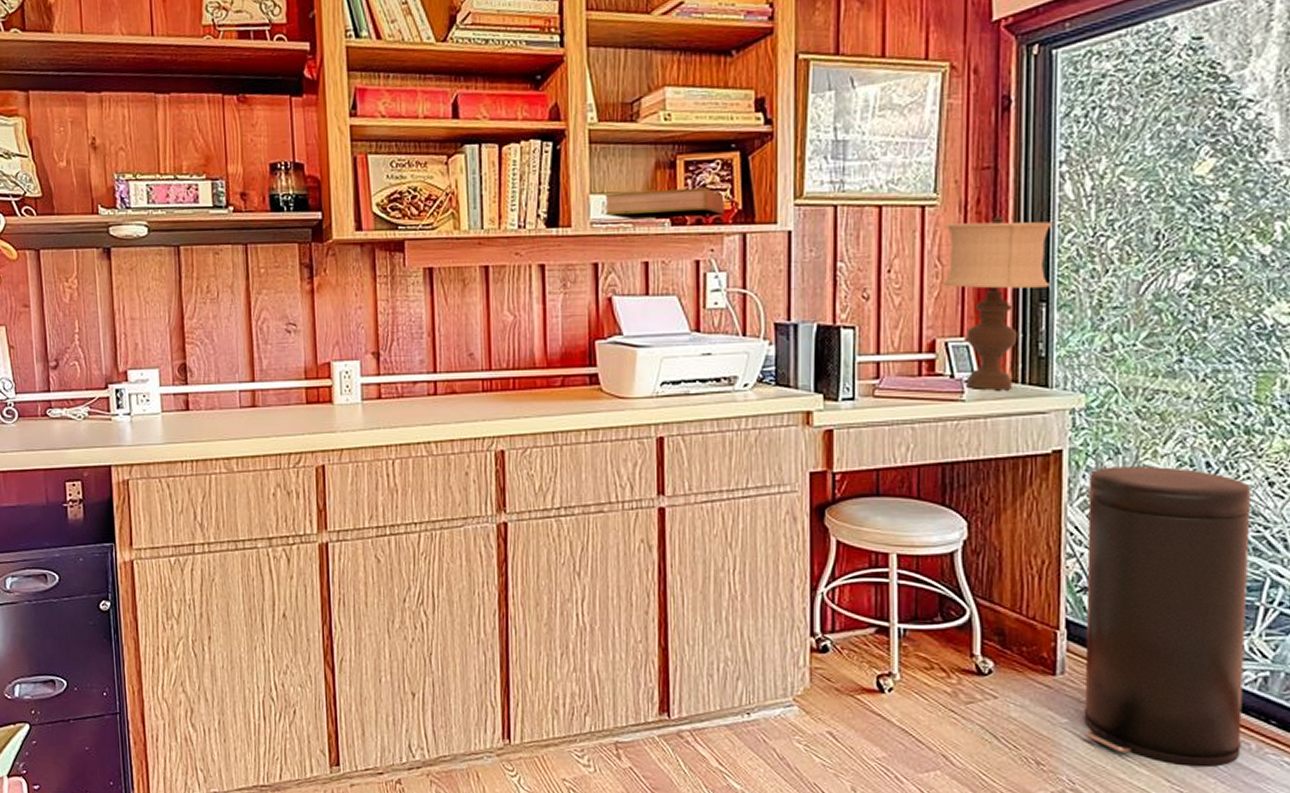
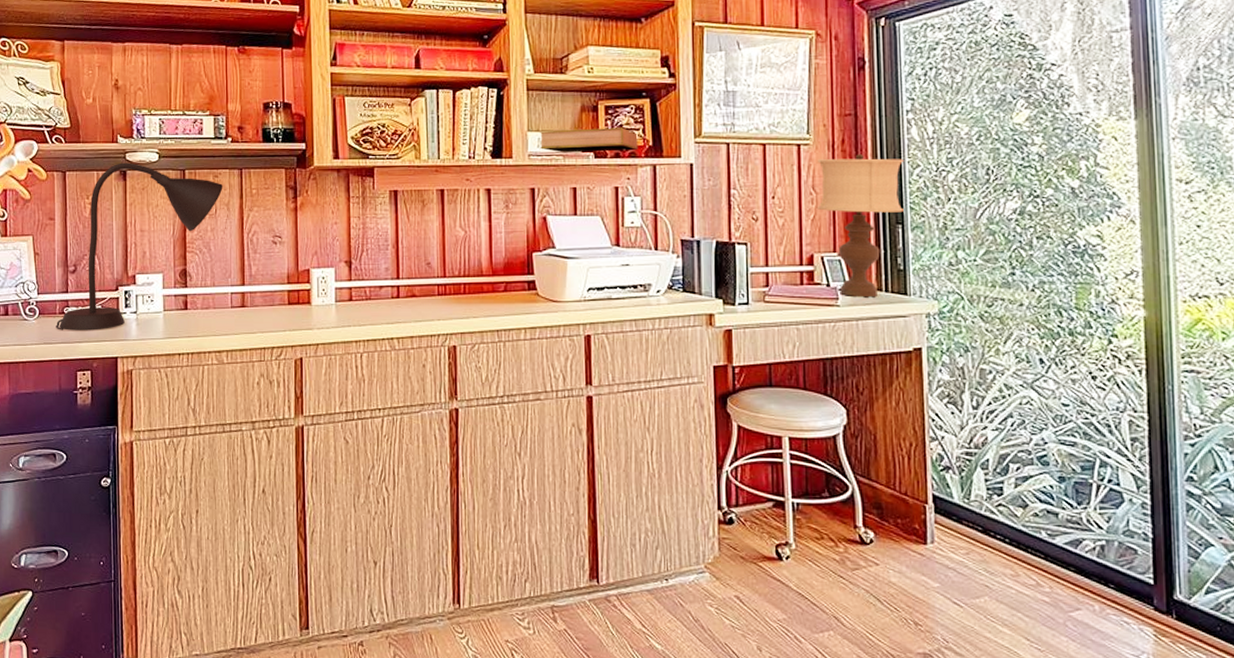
desk lamp: none [38,237,225,435] -> present [55,162,223,331]
pedal bin: present [1084,466,1252,767] -> none [945,362,1087,627]

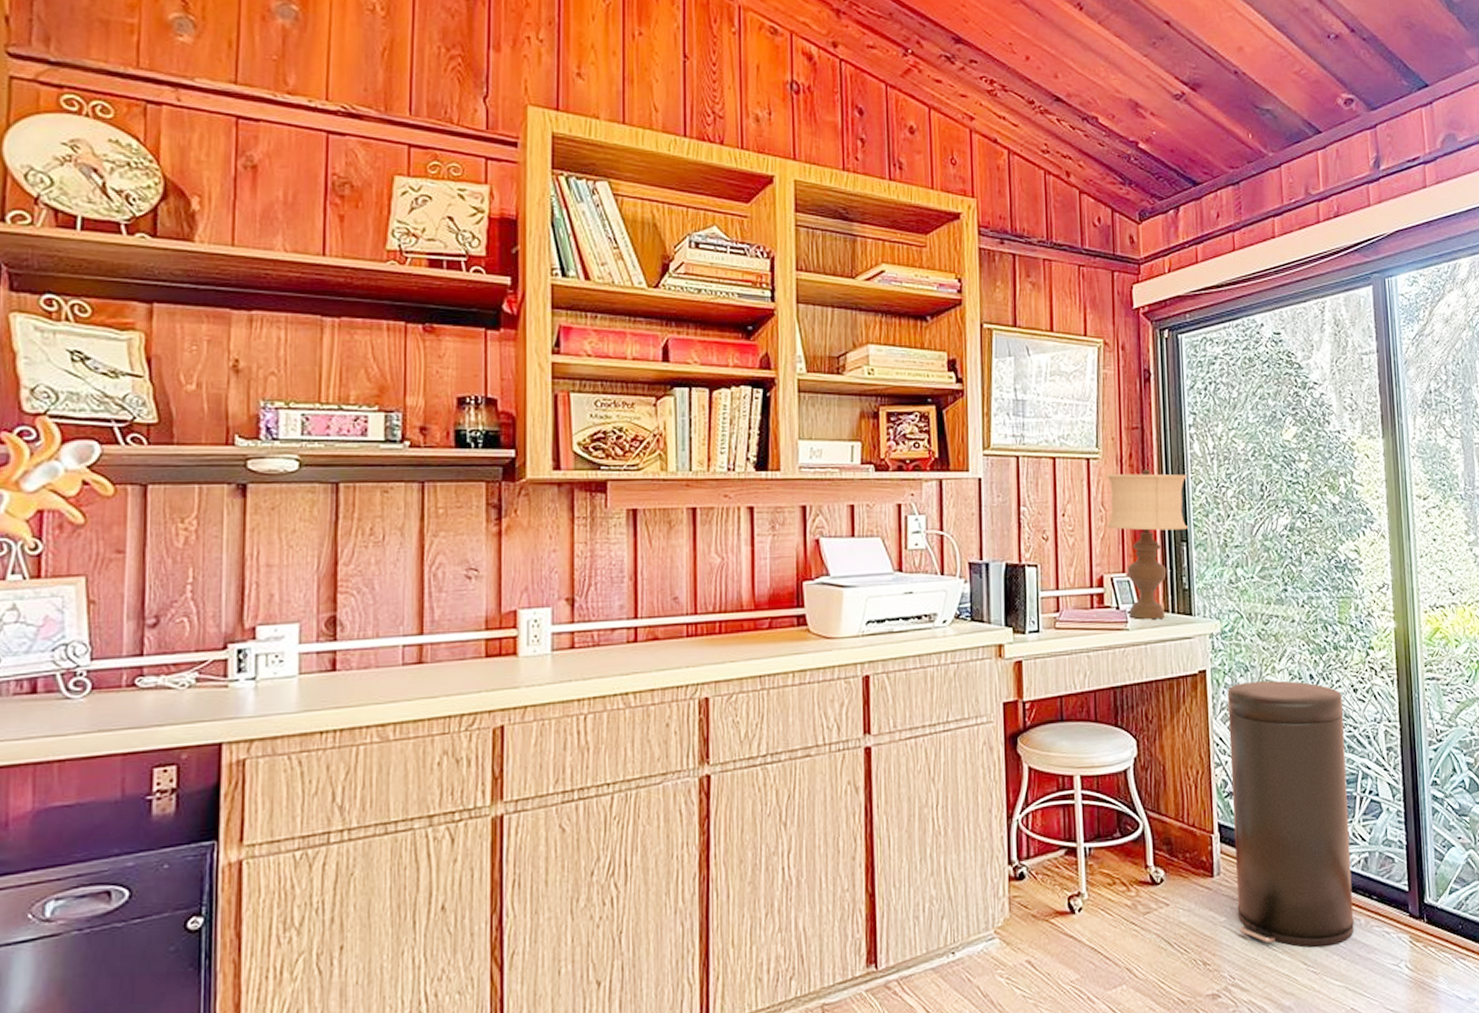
desk lamp: present [55,162,223,331] -> none [119,472,395,711]
decorative box: present [540,127,638,153] -> none [813,437,923,465]
pedal bin: none [945,362,1087,627] -> present [1227,680,1354,948]

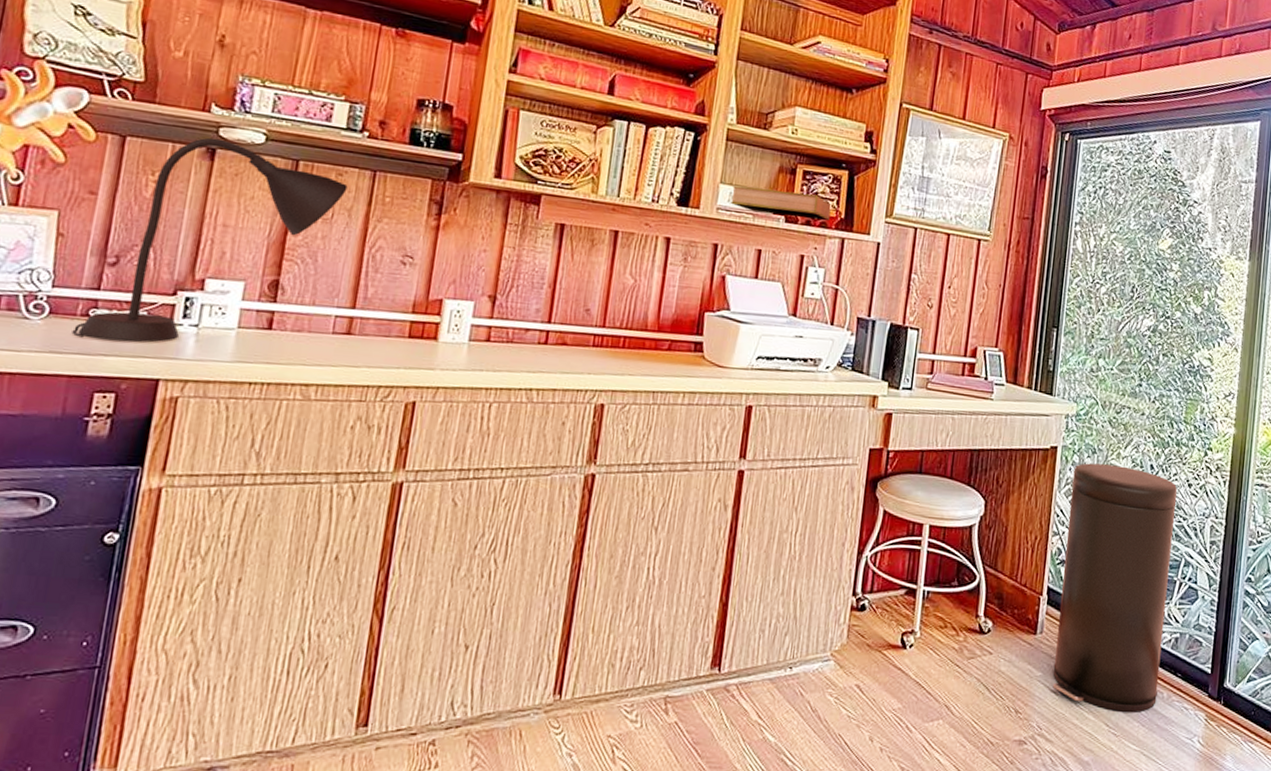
desk lamp: none [119,472,395,711] -> present [71,137,348,343]
decorative box: none [813,437,923,465] -> present [731,185,832,221]
table lamp: present [1106,469,1188,620] -> none [987,256,1068,395]

